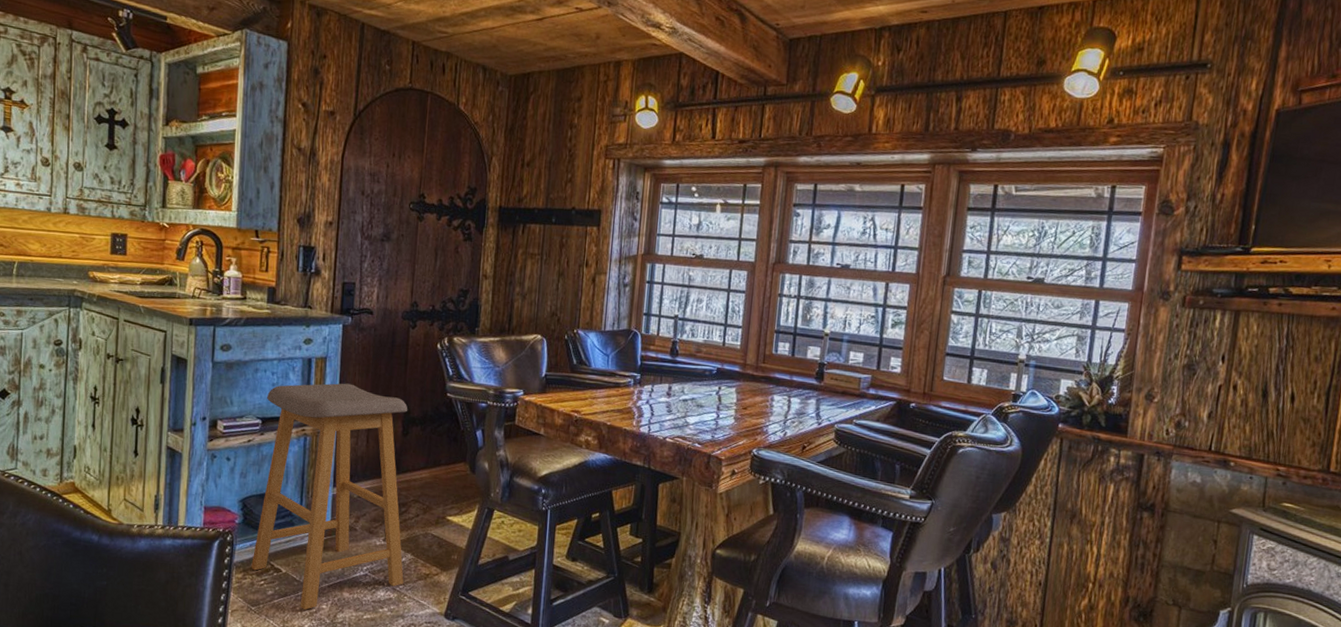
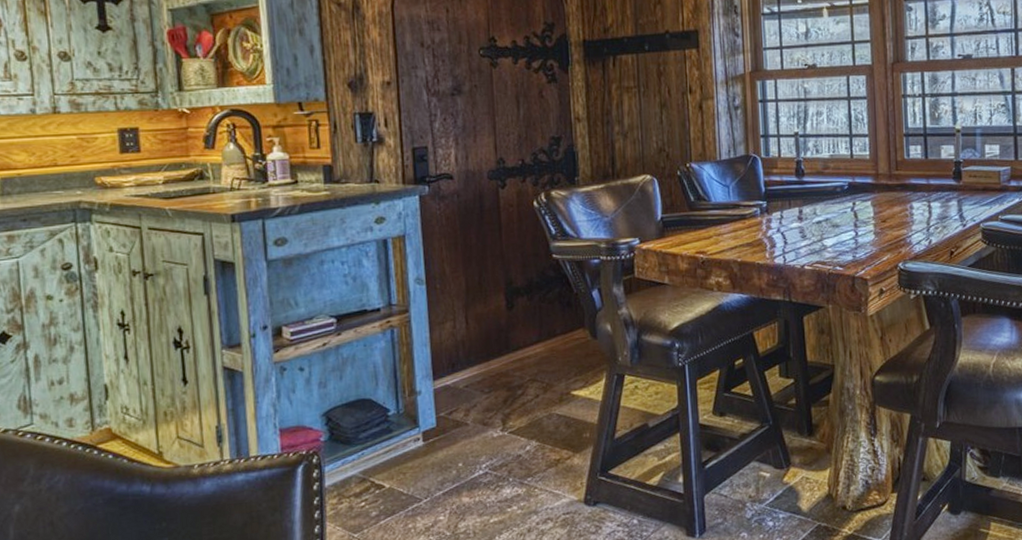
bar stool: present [251,383,408,610] -> none [339,260,532,526]

